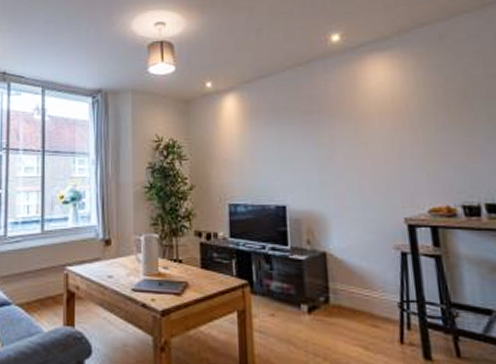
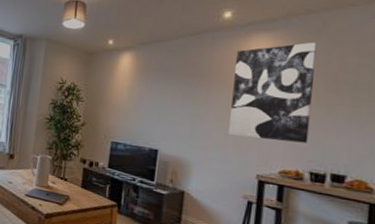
wall art: none [353,56,452,176] -> present [228,42,317,144]

